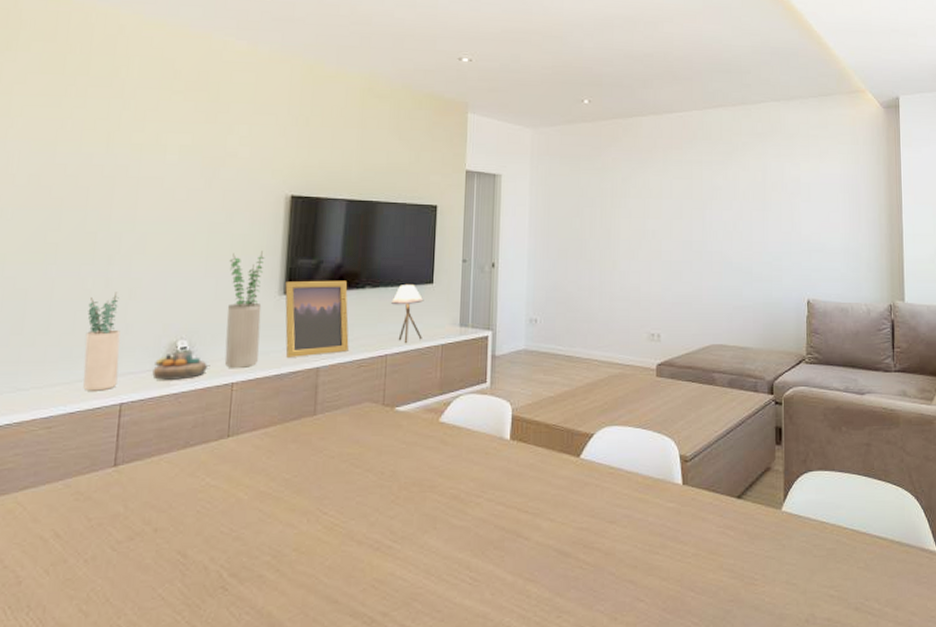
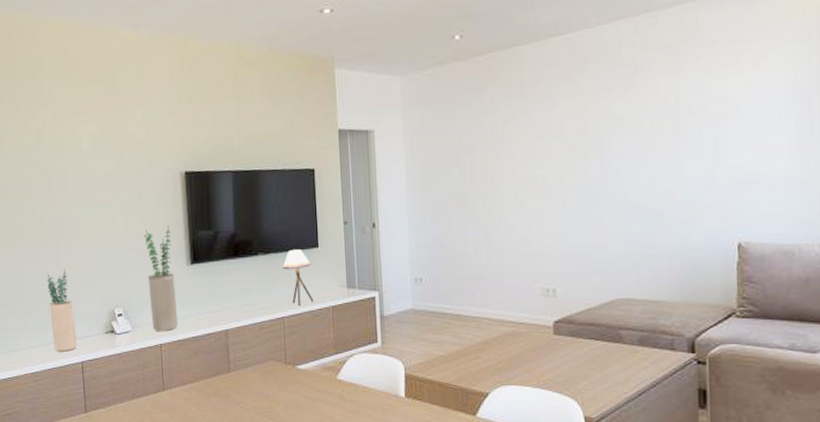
decorative bowl: present [152,348,207,380] -> none [100,315,140,342]
picture frame: present [285,280,349,359] -> none [191,249,250,322]

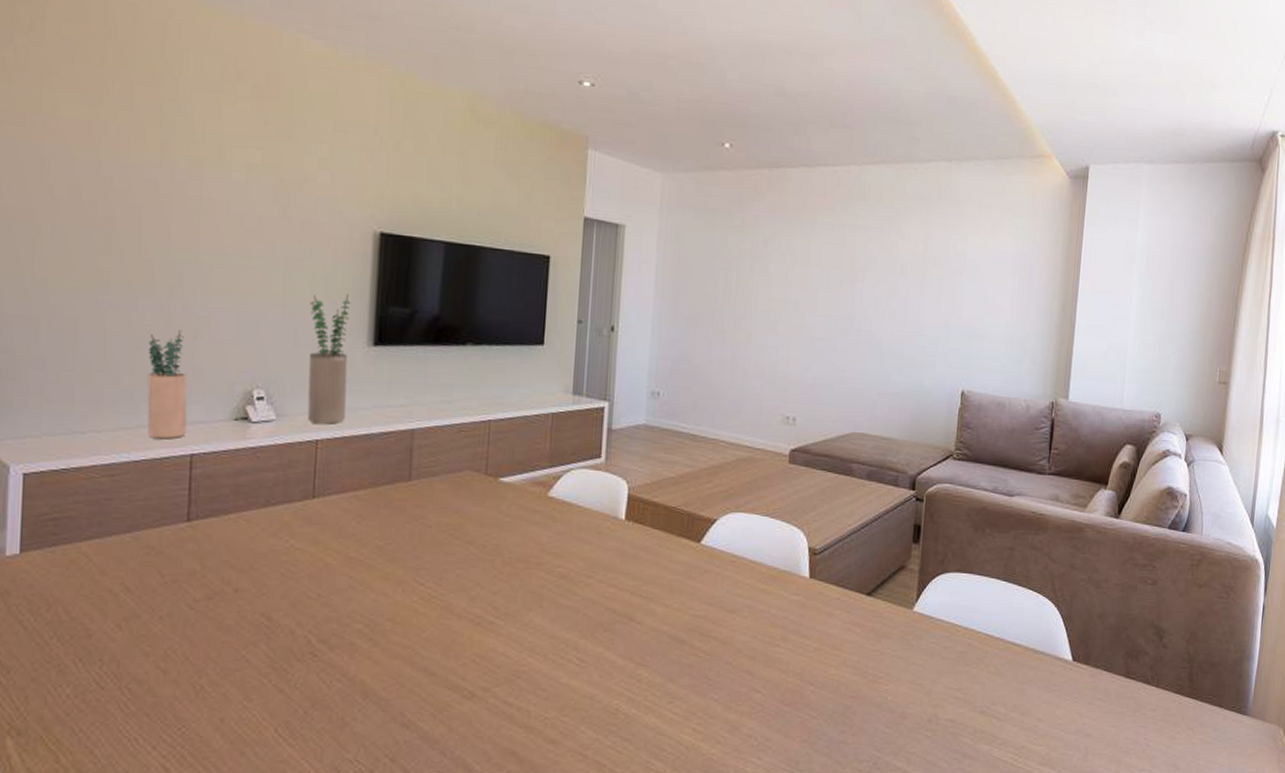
table lamp: present [282,248,314,307] -> none [496,343,533,410]

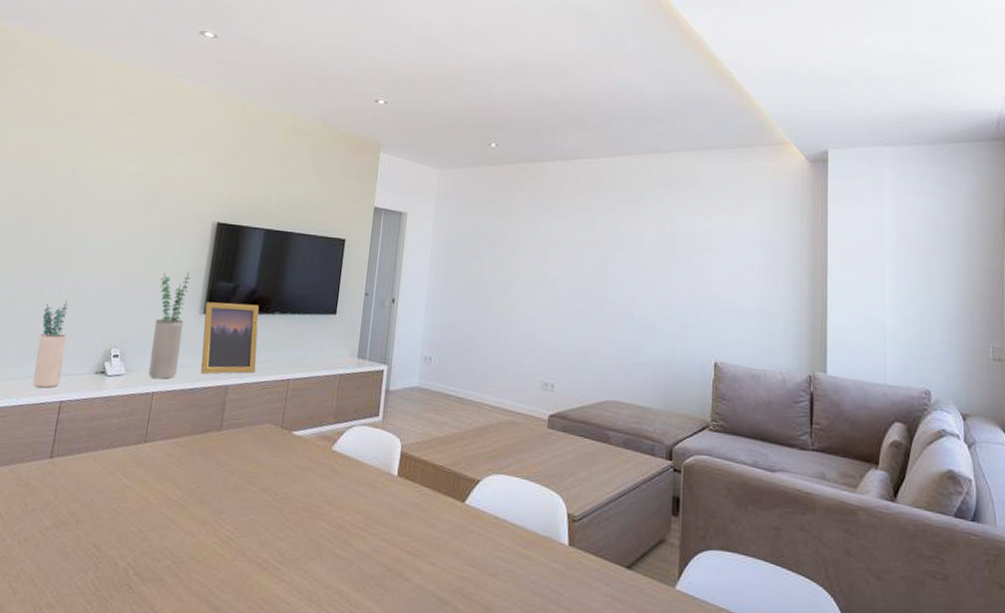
picture frame: none [374,331,448,418] -> present [200,302,259,375]

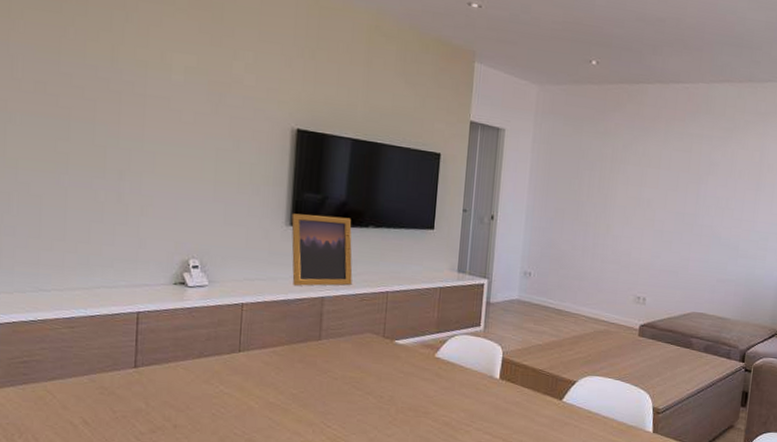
vase: present [32,300,69,388] -> none [100,207,135,299]
vase: present [148,272,191,379] -> none [234,180,272,291]

